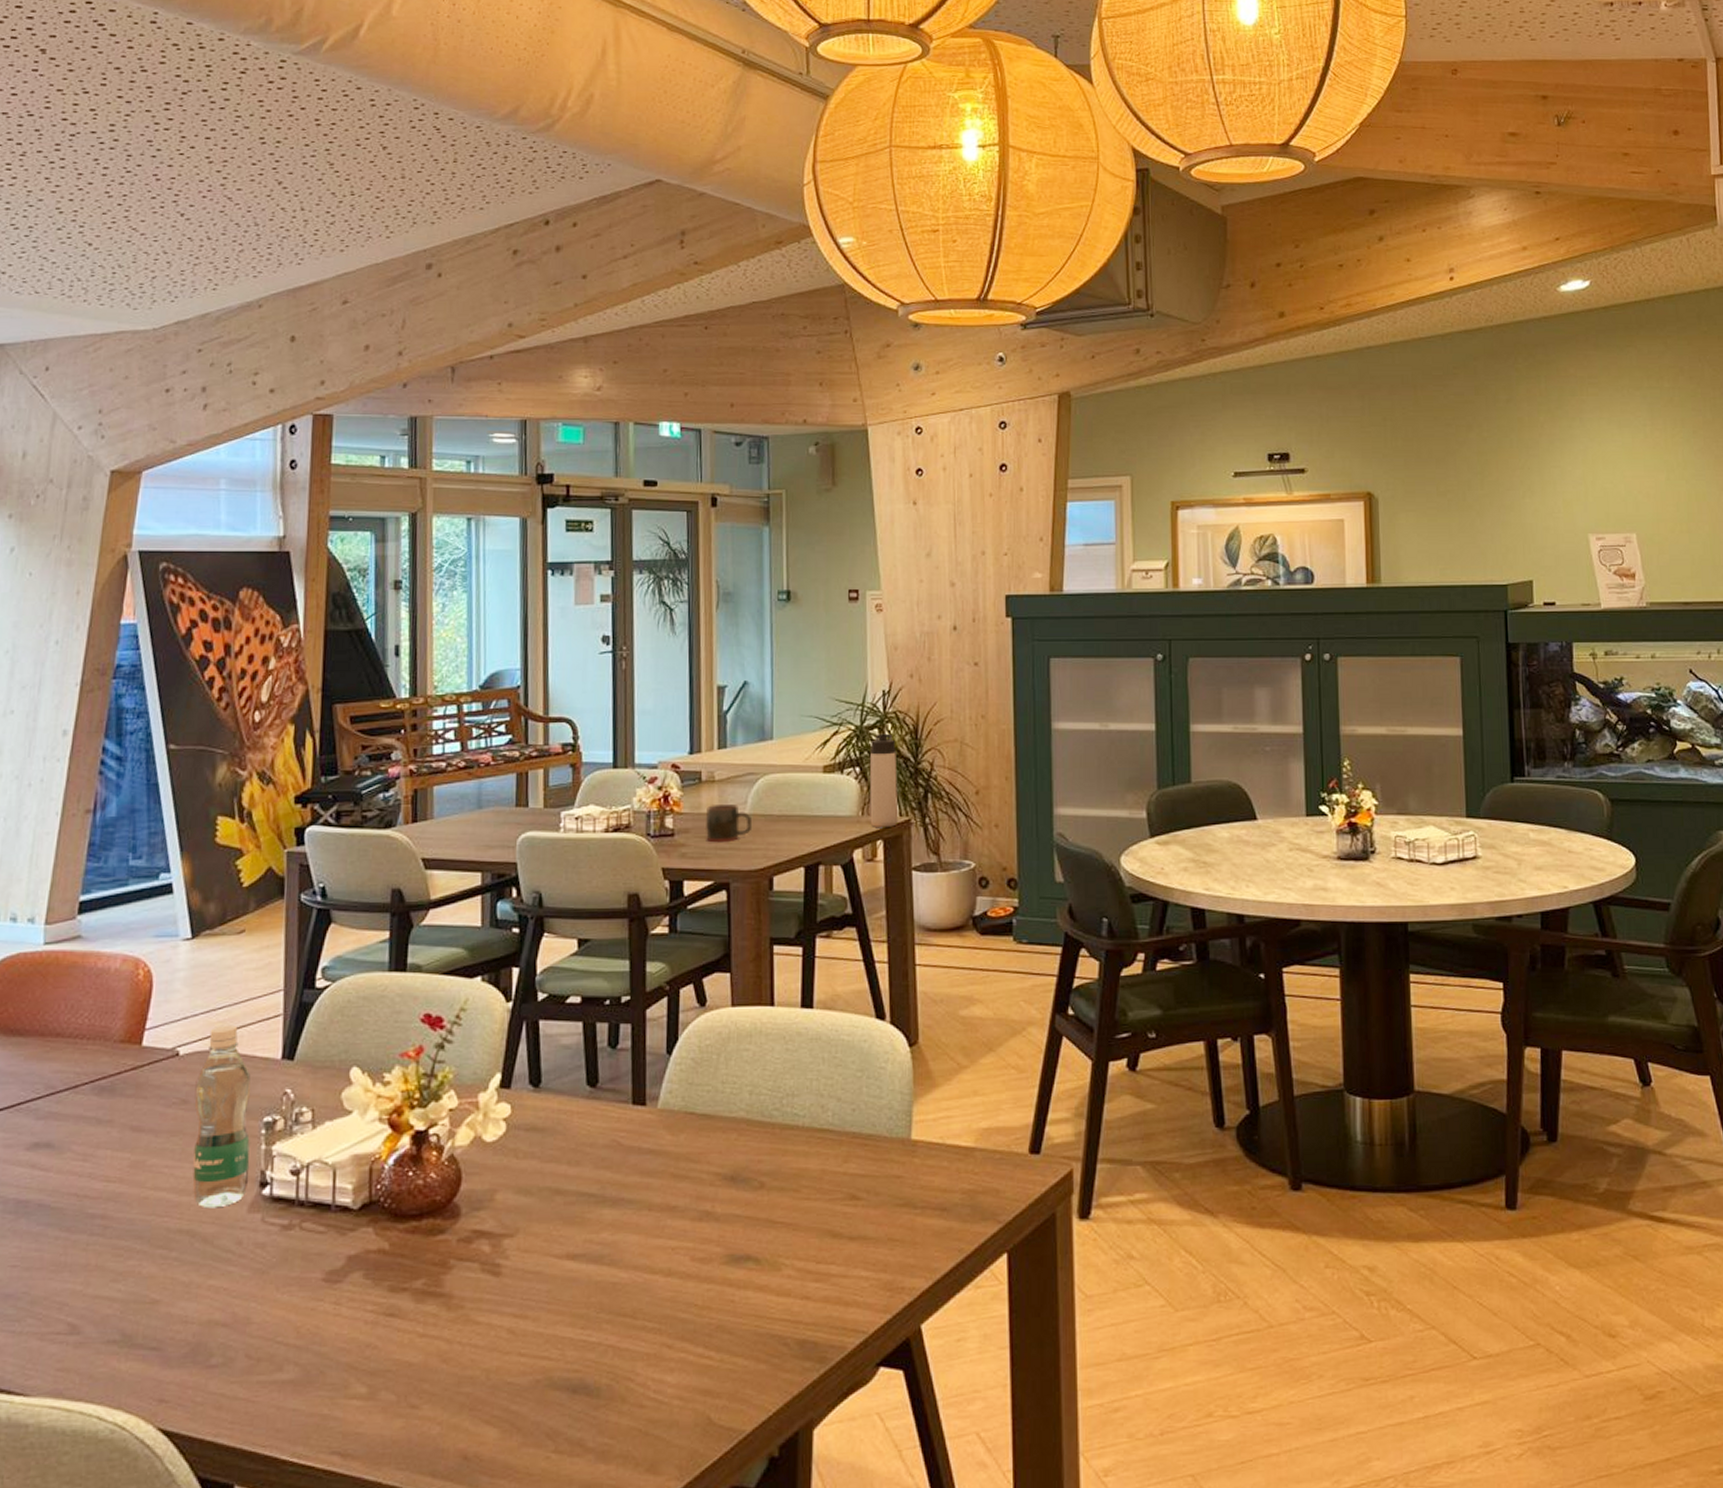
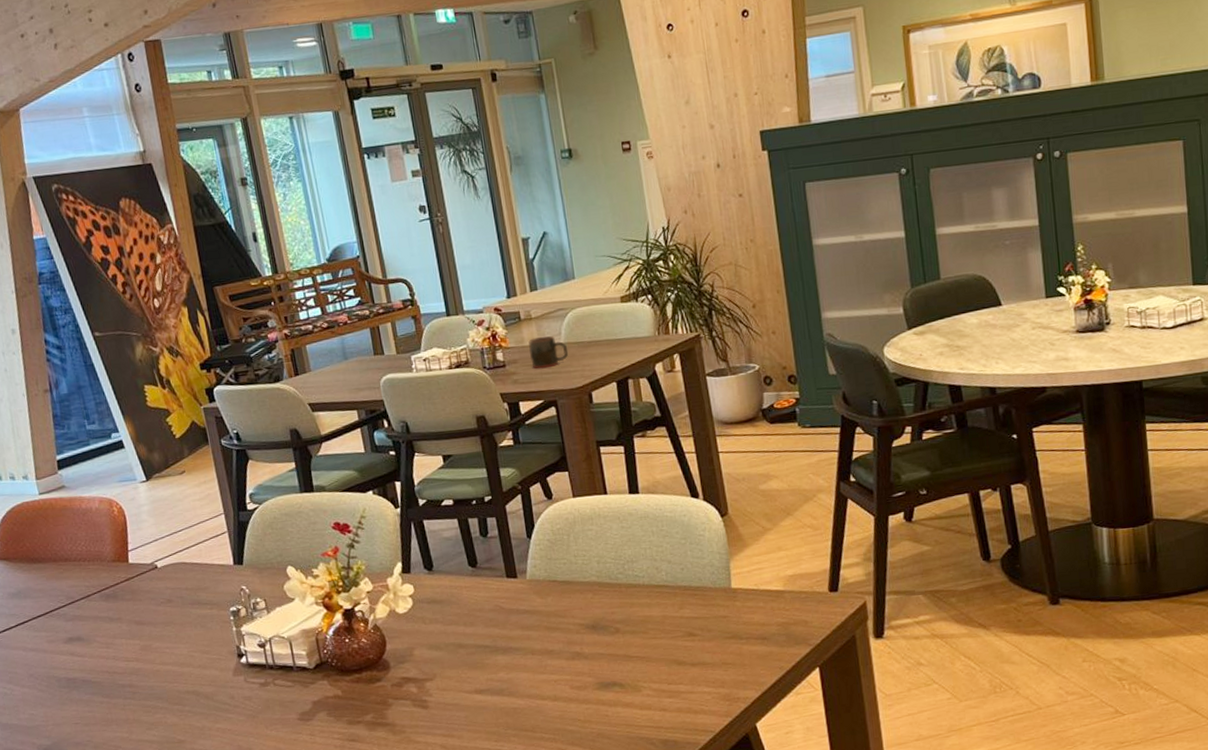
bottle: present [192,1024,251,1209] -> none [174,542,229,675]
thermos bottle: present [870,733,899,827] -> none [658,263,690,344]

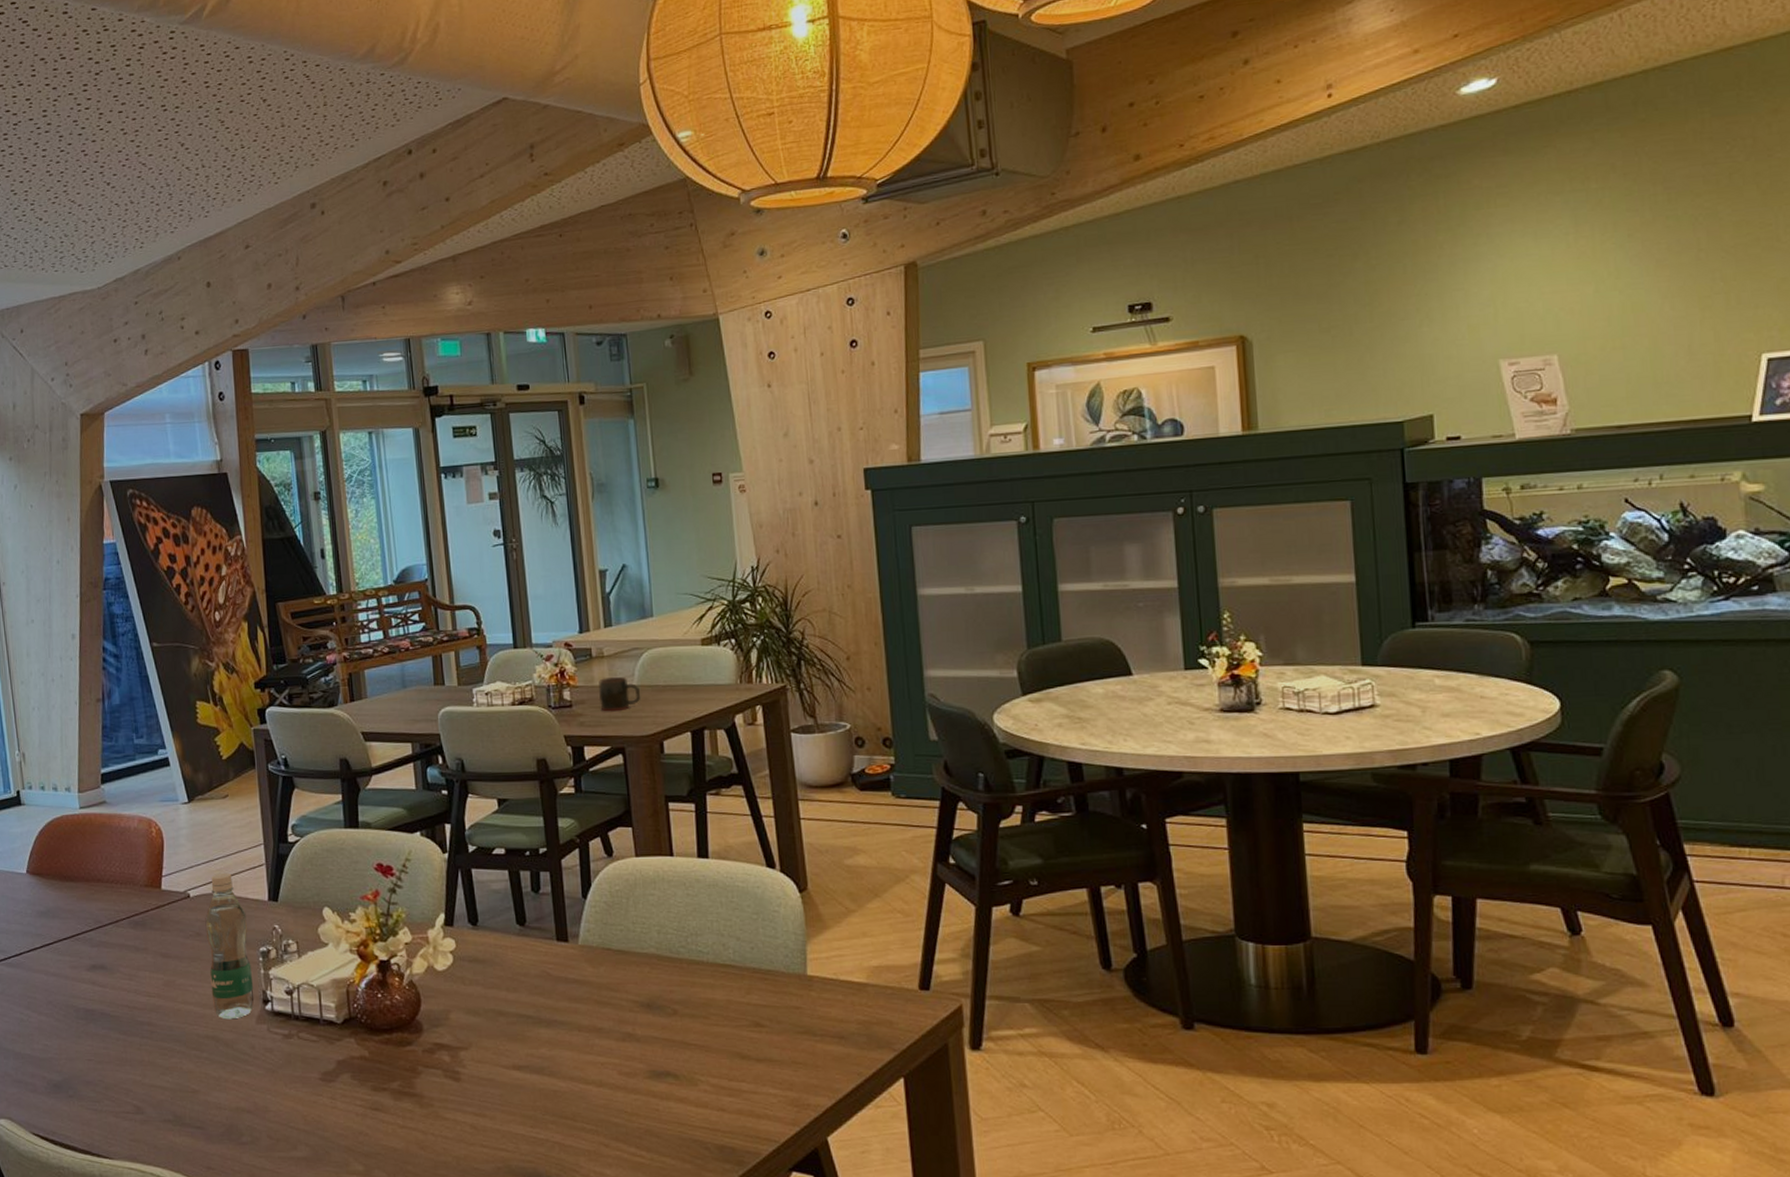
bottle: none [174,542,229,675] -> present [205,872,254,1020]

